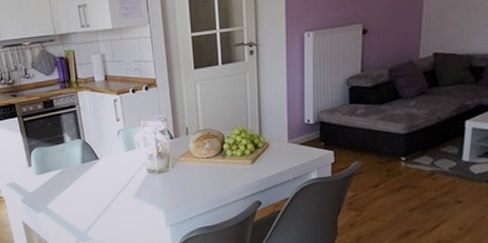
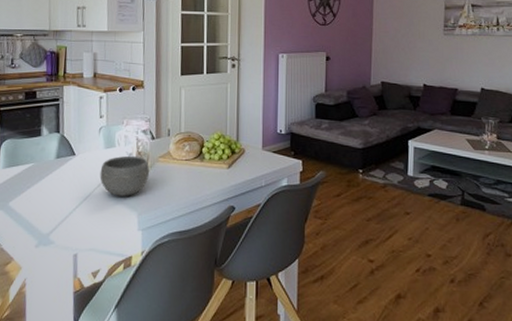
bowl: none [124,156,172,196] -> present [100,155,150,196]

